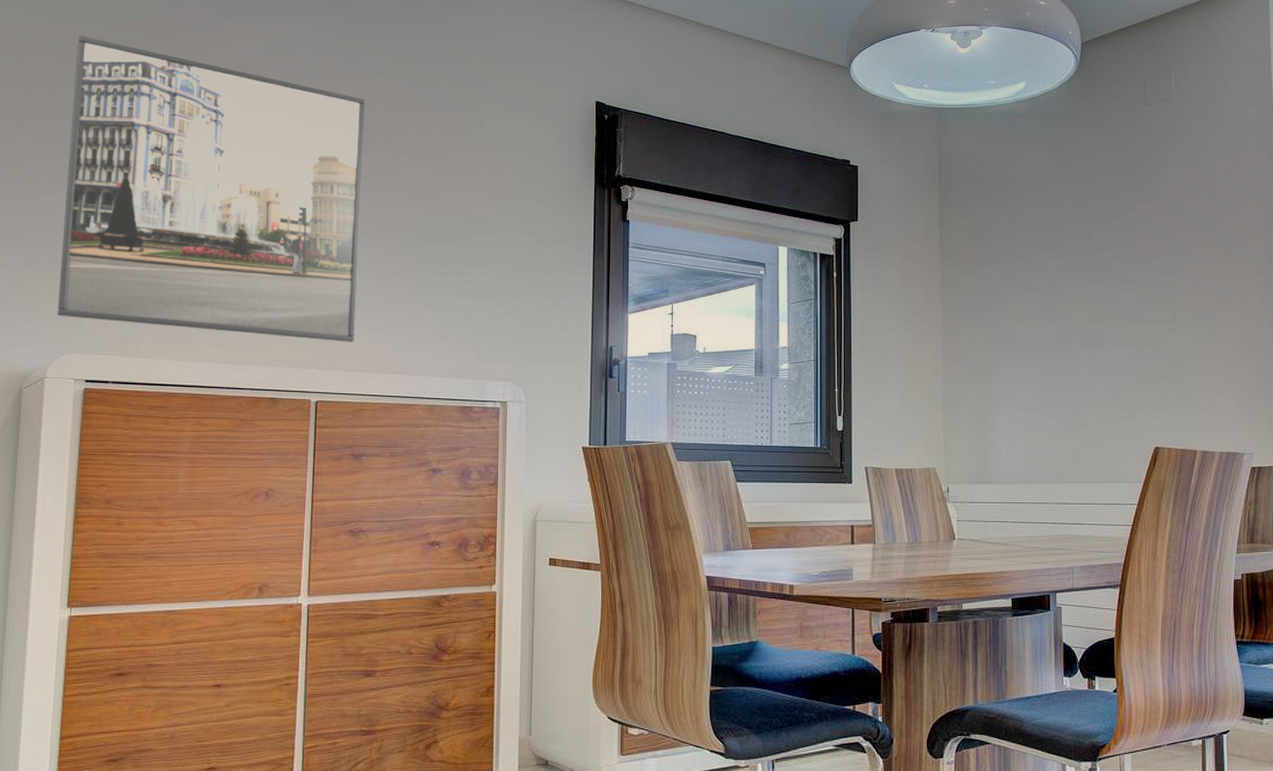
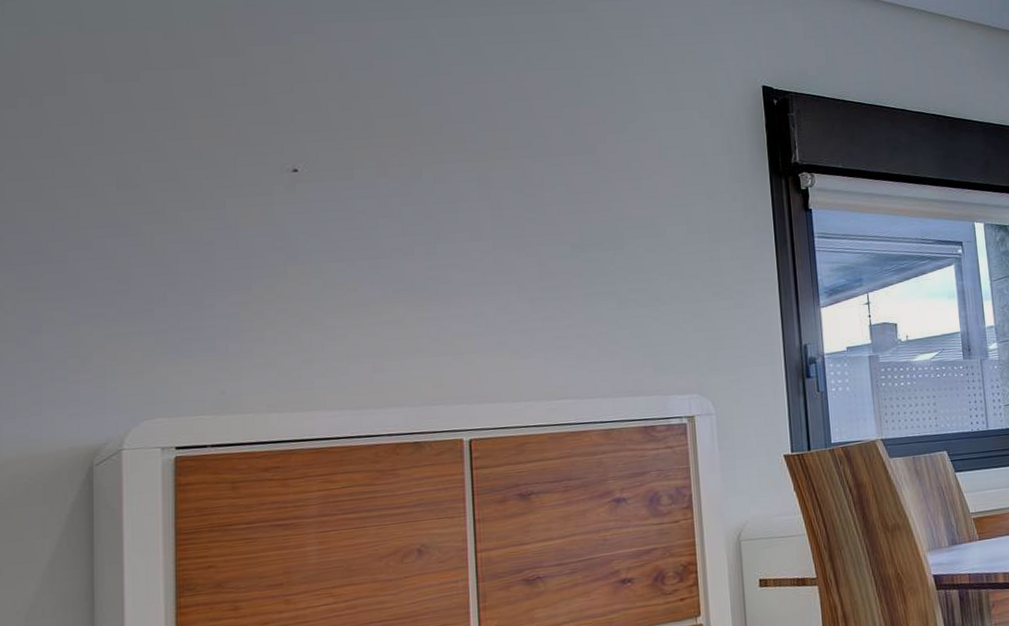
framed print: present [56,35,365,342] -> none [129,49,510,377]

